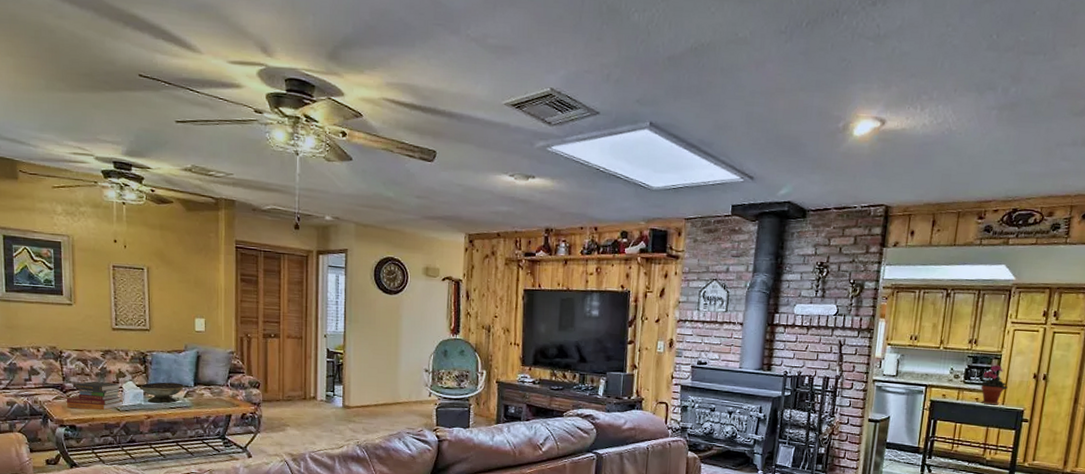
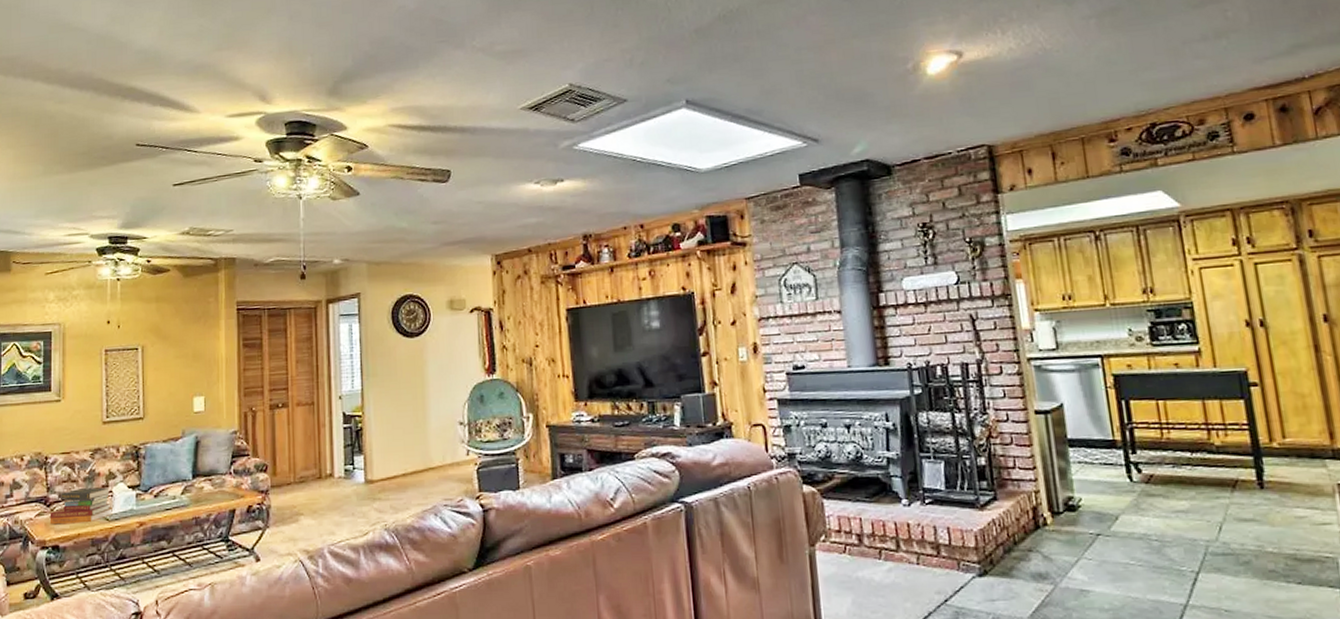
decorative bowl: present [141,382,184,404] -> none [133,477,181,507]
potted plant: present [978,365,1008,405] -> none [1171,316,1214,370]

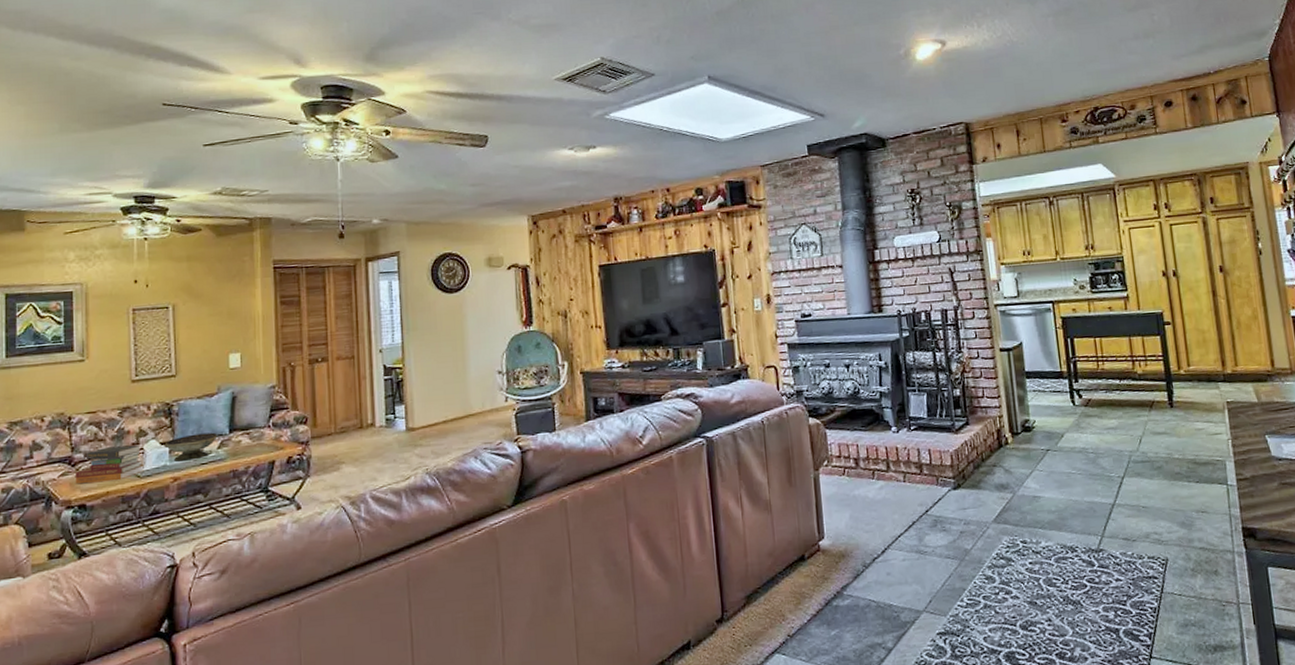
decorative bowl: none [133,477,181,507] -> present [165,432,218,463]

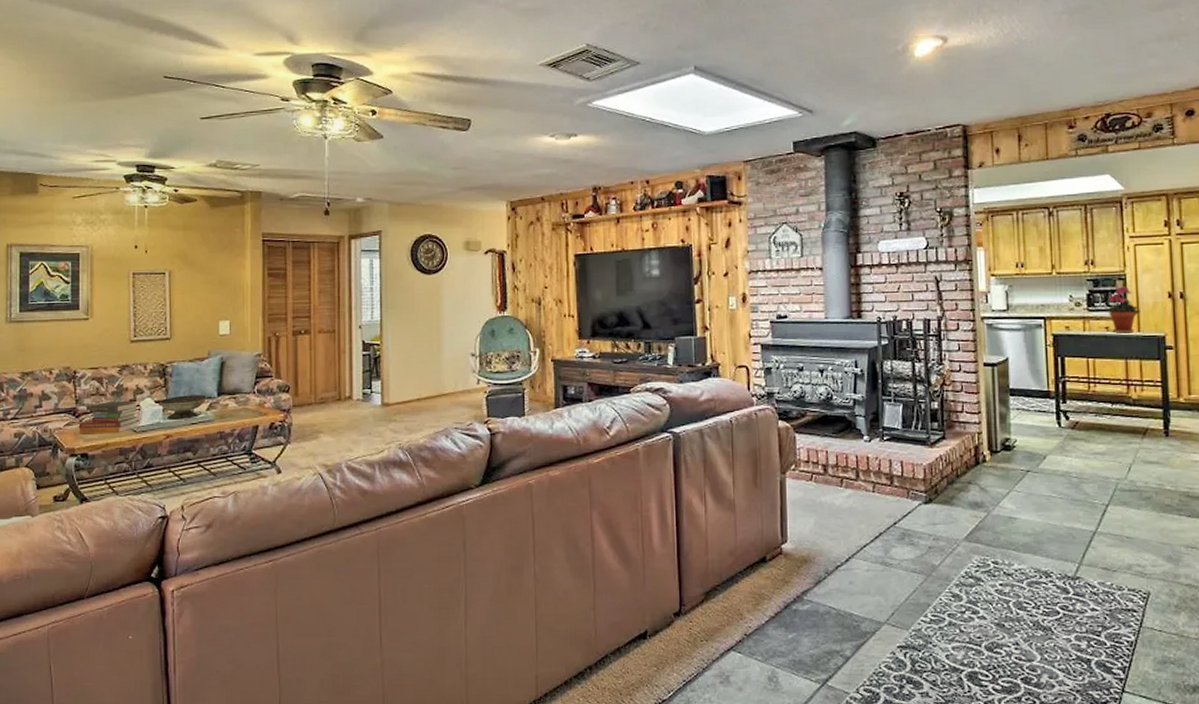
potted plant: none [1106,268,1139,313] -> present [1104,286,1140,334]

